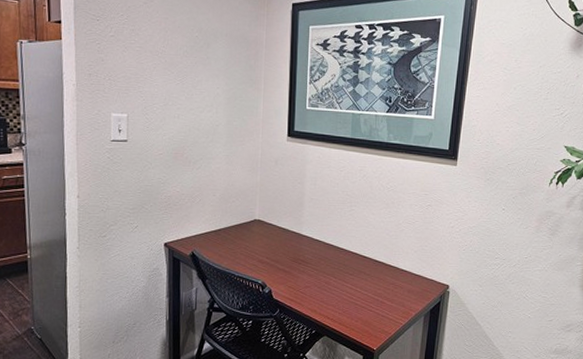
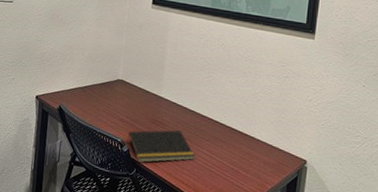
notepad: none [268,266,339,303] -> present [127,129,195,163]

